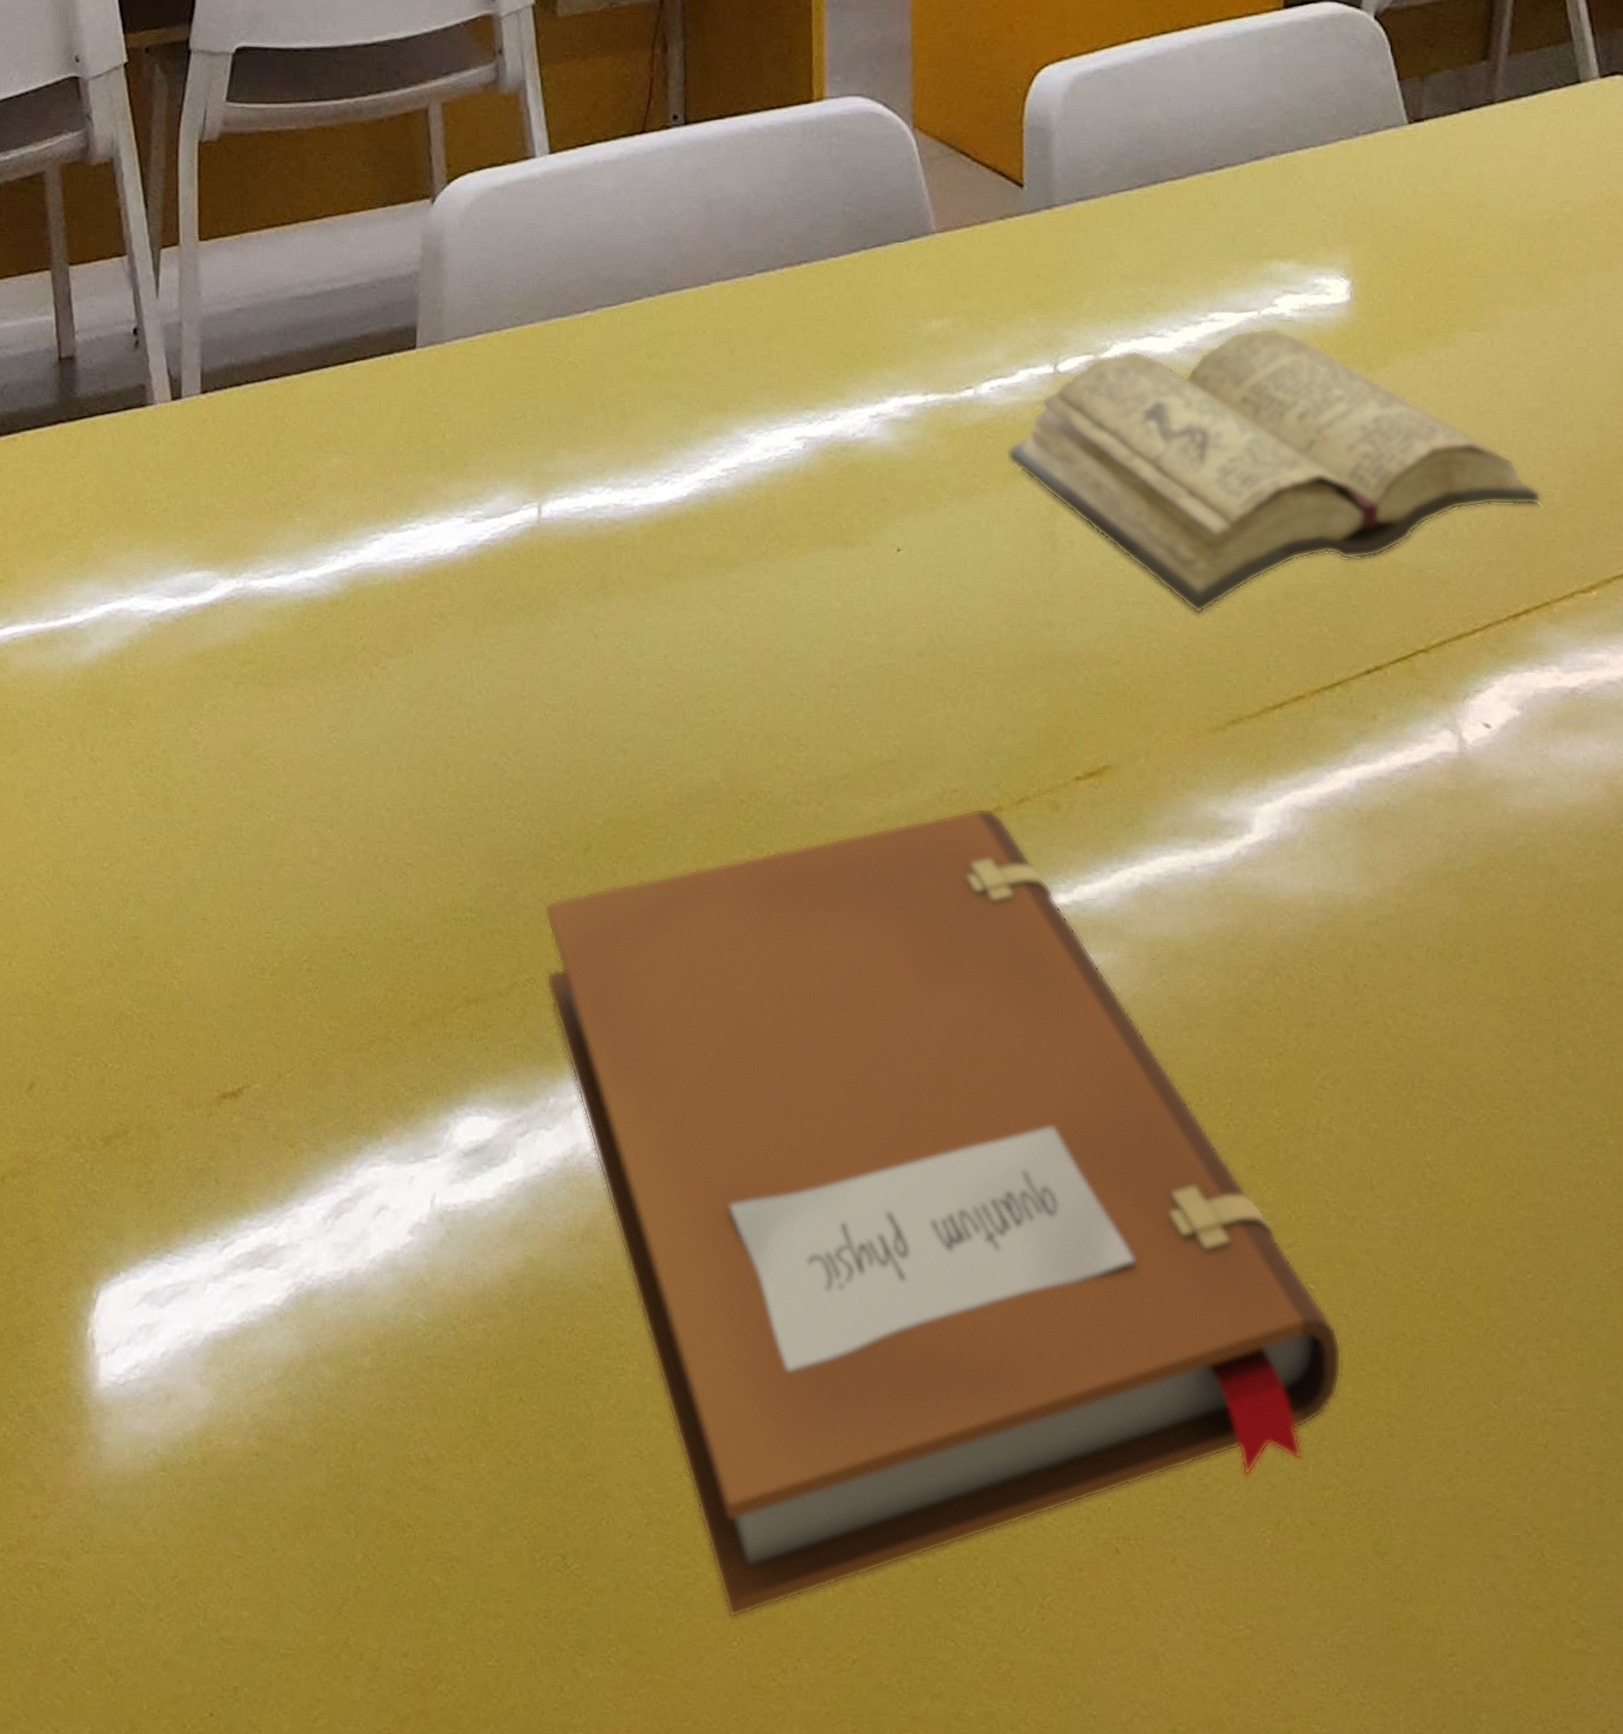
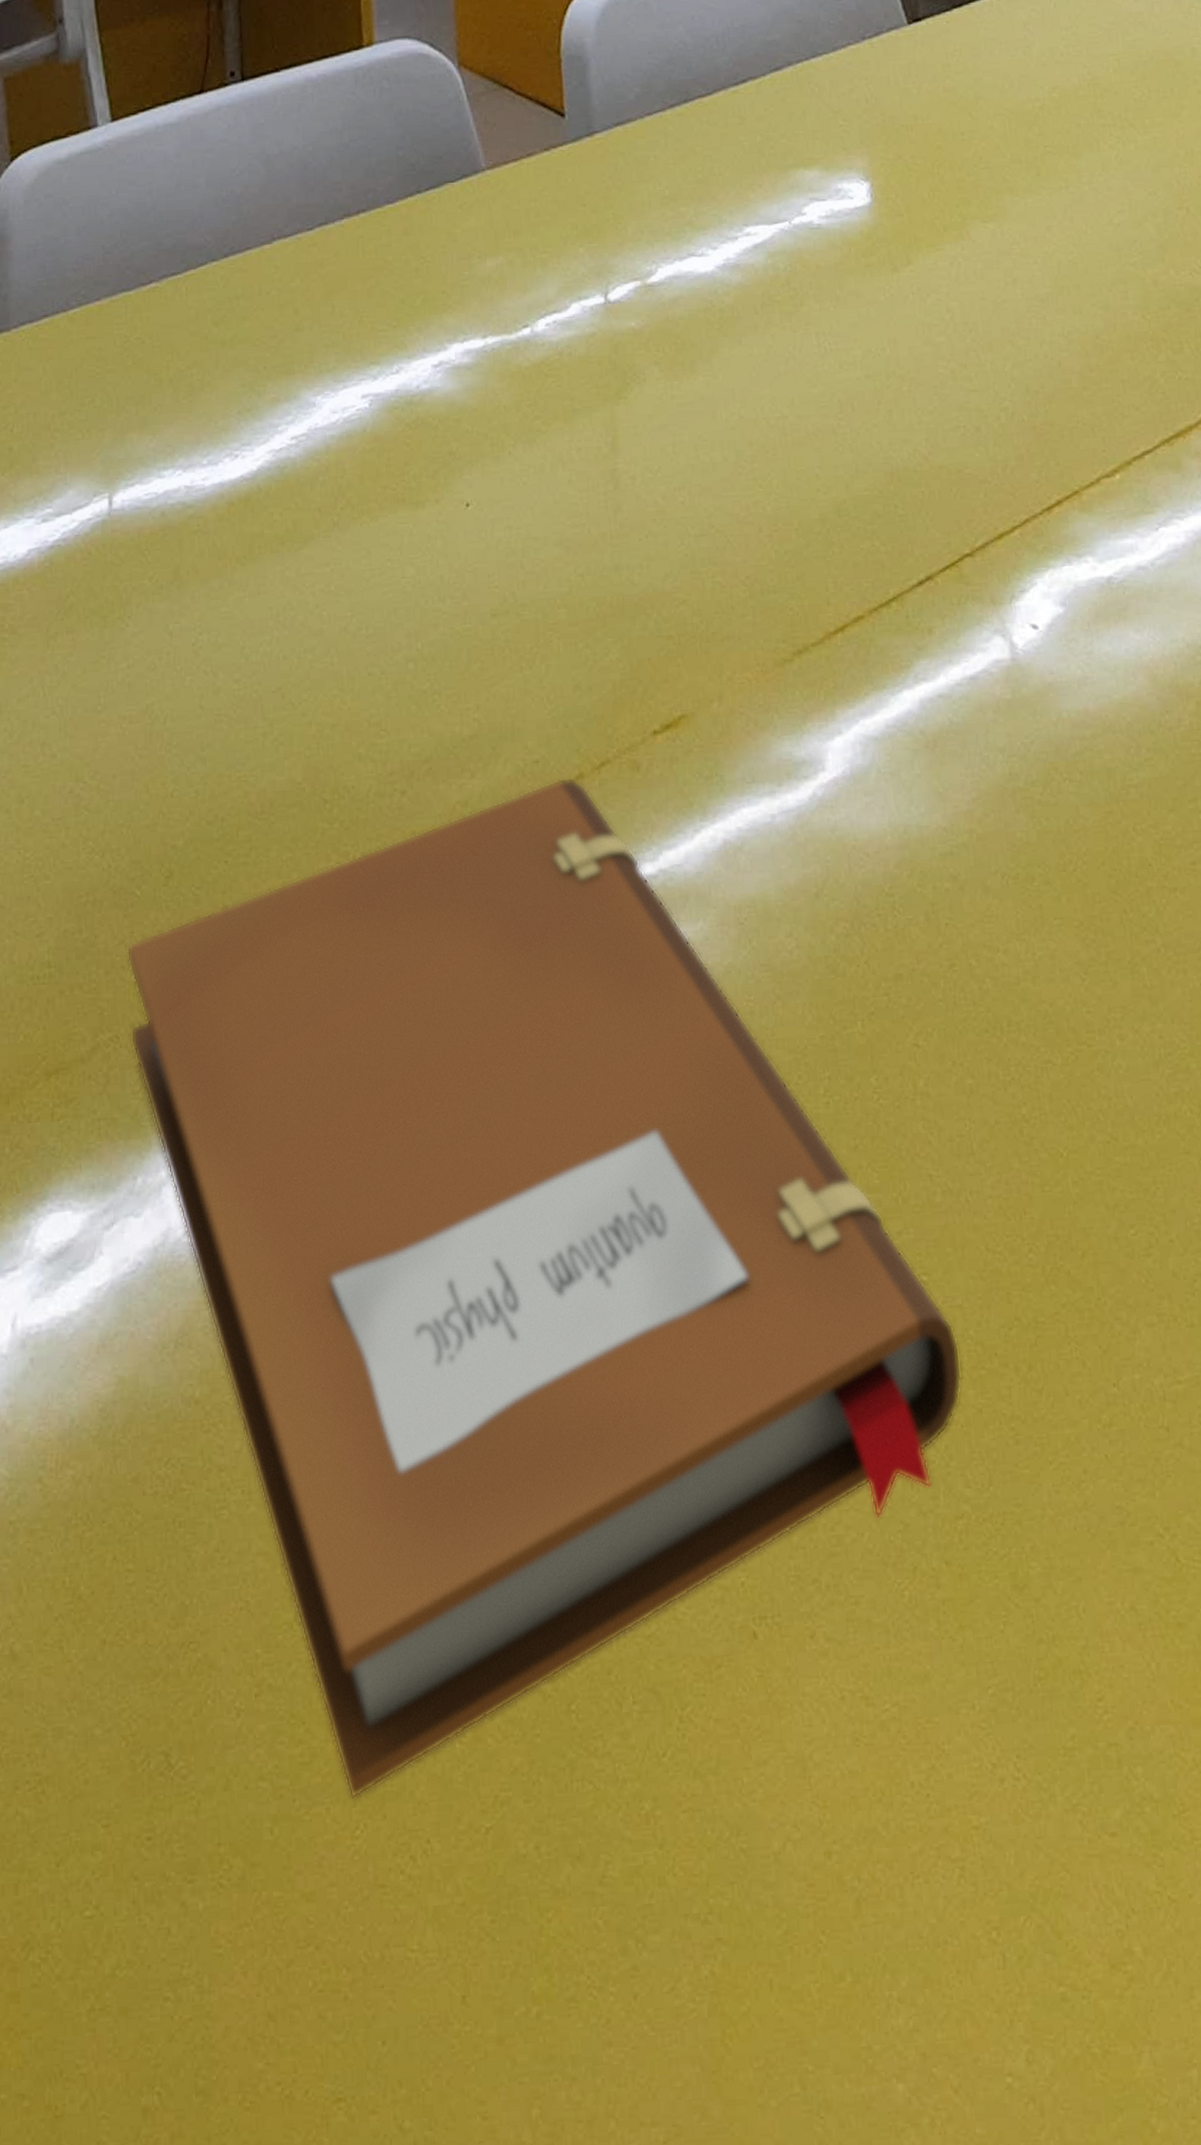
diary: present [1007,328,1542,613] -> none [566,237,1061,540]

